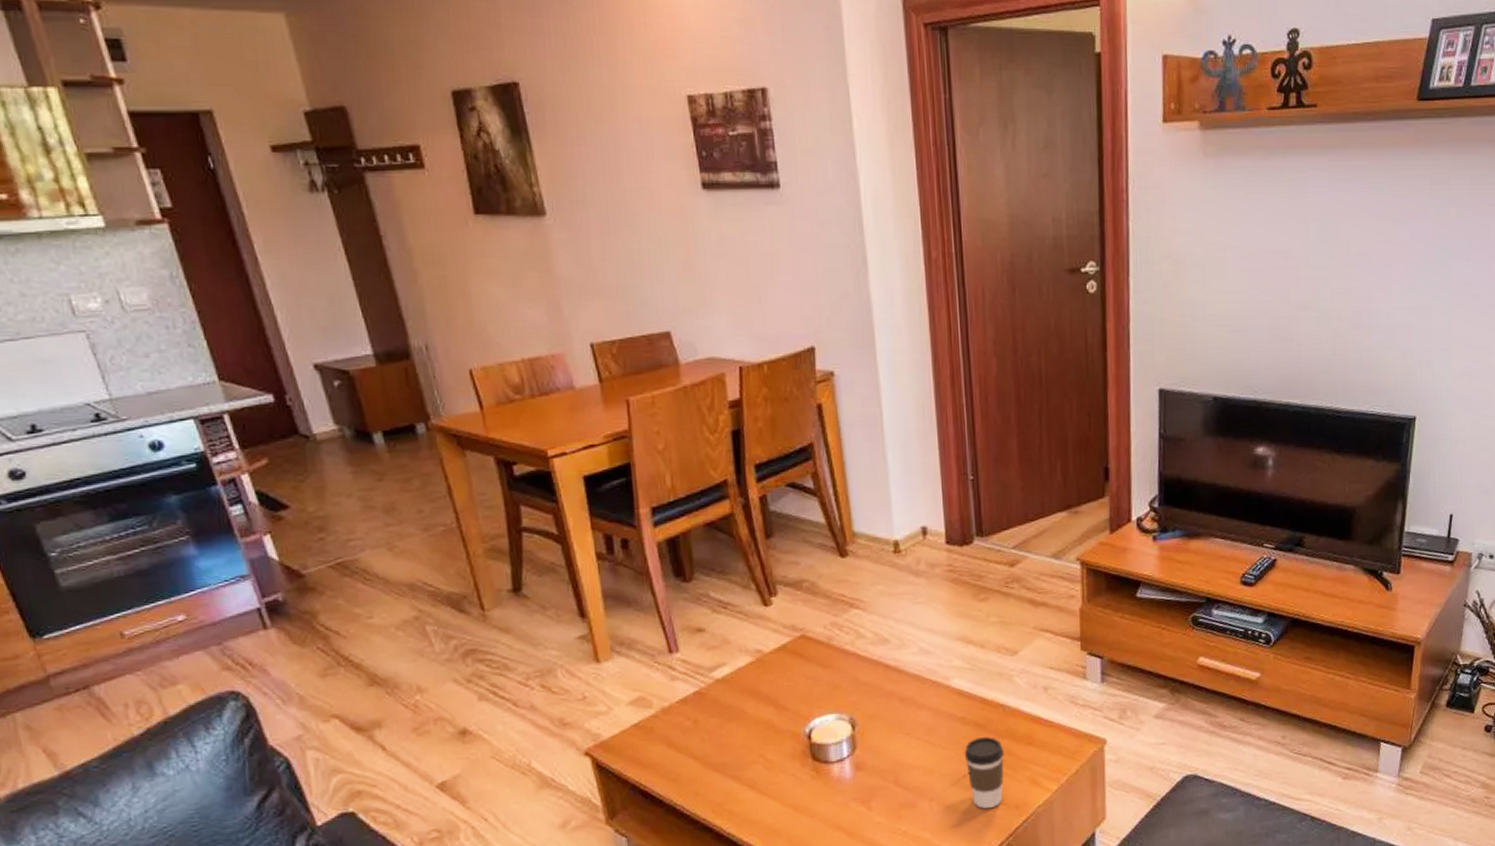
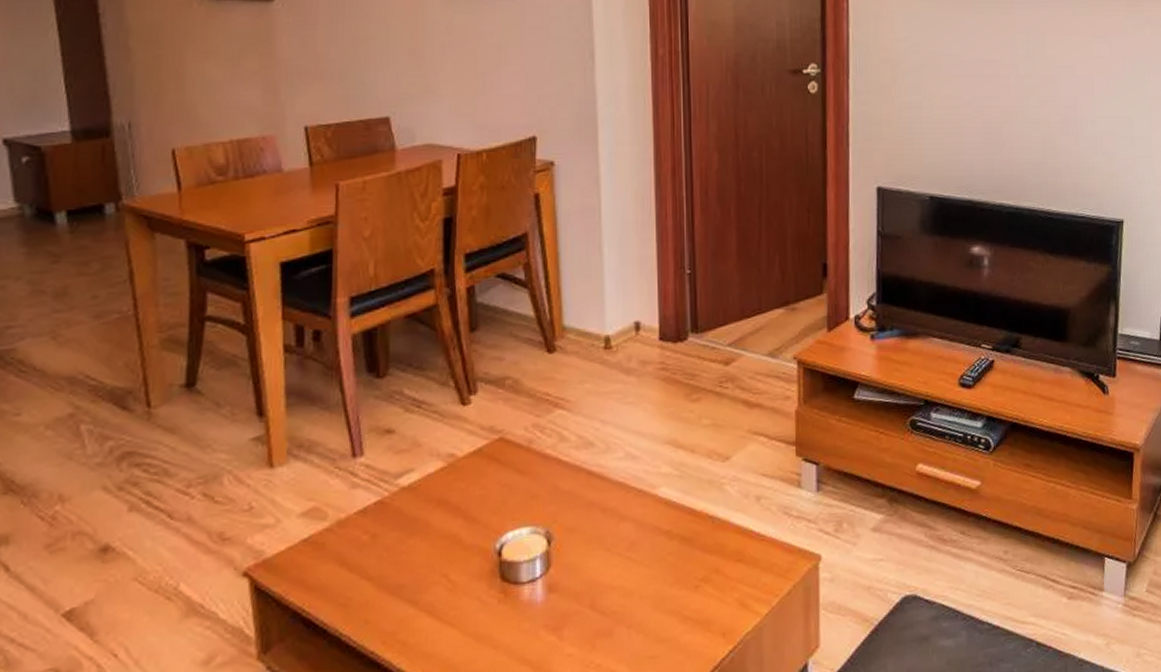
coffee cup: present [964,737,1005,809] -> none [668,553,713,637]

